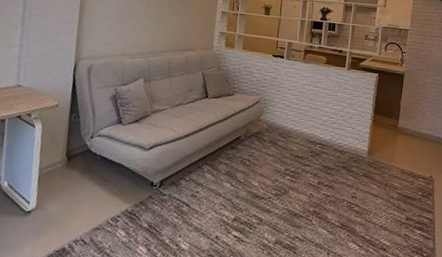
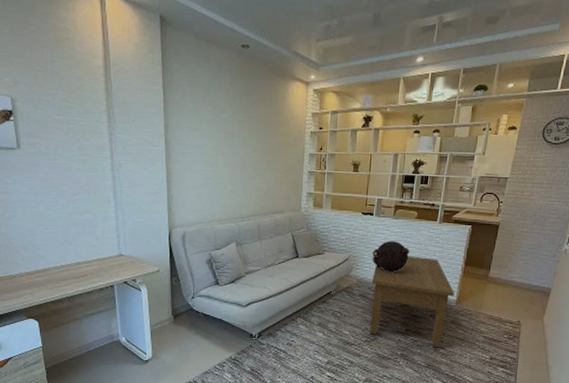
coffee table: none [280,101,366,205] -> present [370,255,455,348]
decorative sphere: none [282,85,320,118] -> present [371,241,410,272]

